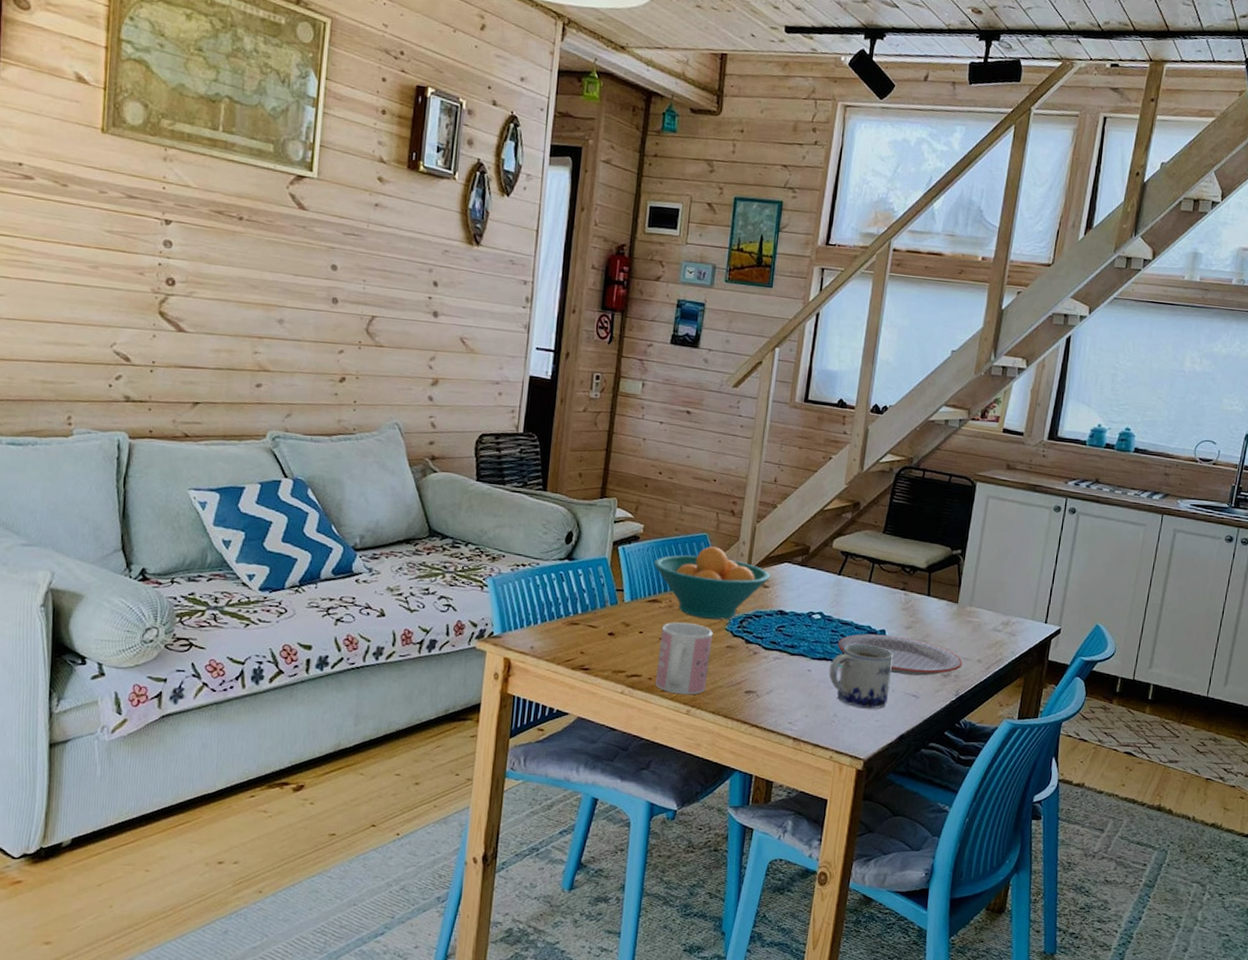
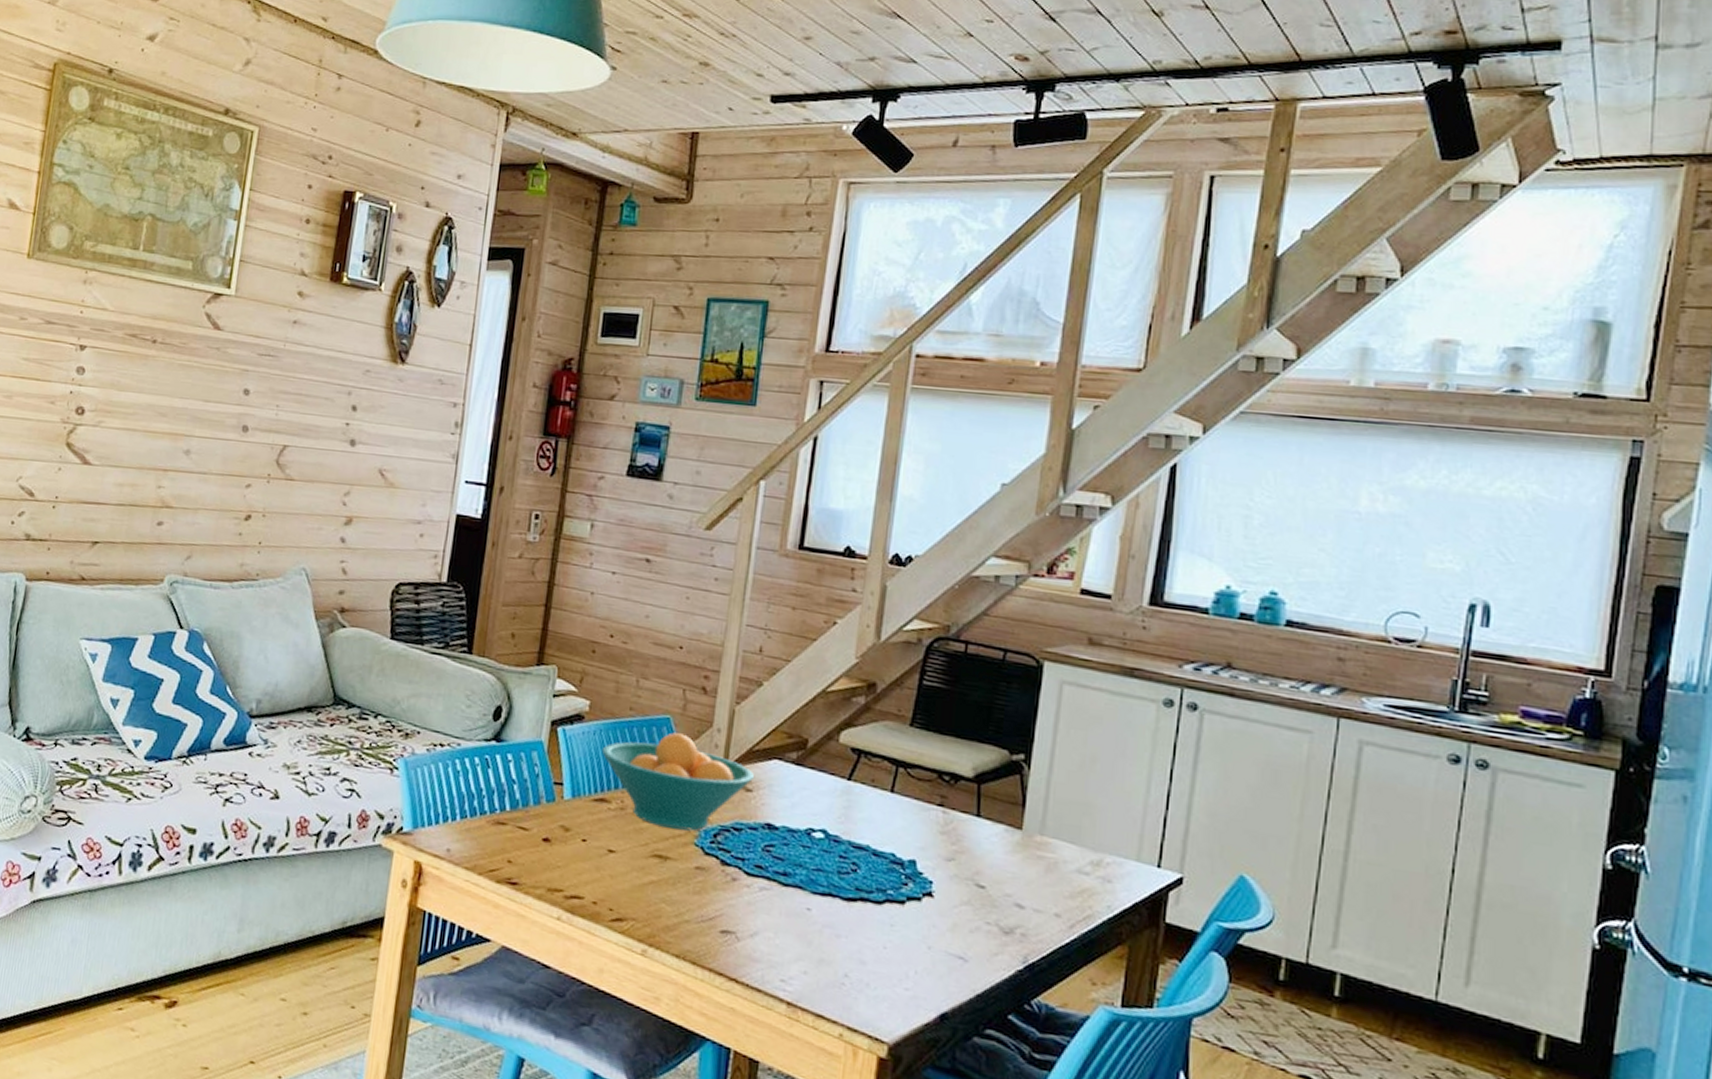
mug: present [655,622,713,695] -> none [601,829,678,929]
mug: present [829,644,894,709] -> none [836,877,929,972]
plate: present [837,633,963,676] -> none [848,863,1033,931]

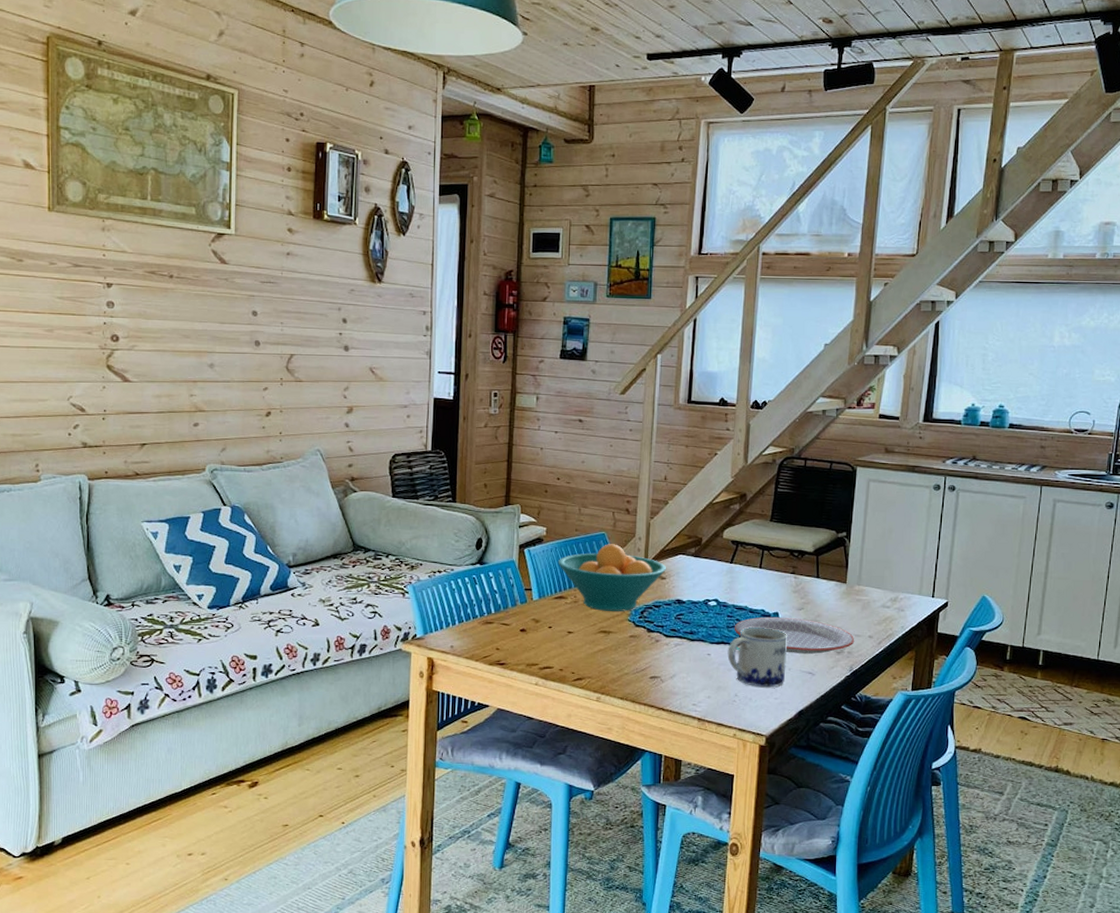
mug: none [836,877,929,972] -> present [727,627,788,688]
plate: none [848,863,1033,931] -> present [734,616,855,654]

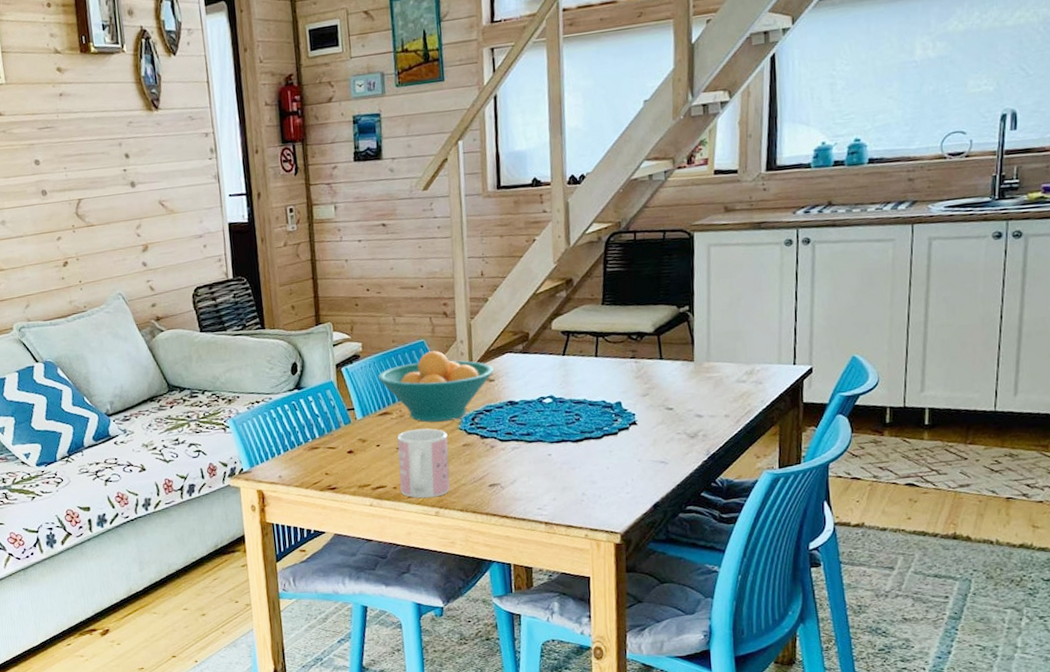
mug: none [566,616,617,683] -> present [397,428,450,499]
mug: present [727,627,788,688] -> none [569,419,635,483]
plate: present [734,616,855,654] -> none [574,405,709,444]

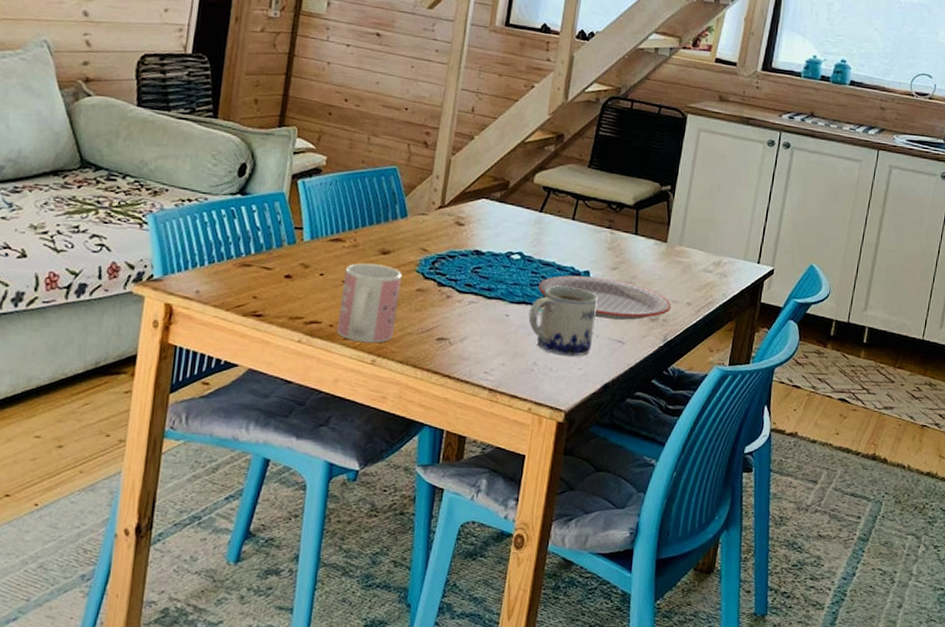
fruit bowl: present [377,350,495,423] -> none [337,180,467,261]
mug: none [569,419,635,483] -> present [528,286,598,356]
plate: none [574,405,709,444] -> present [538,275,672,320]

